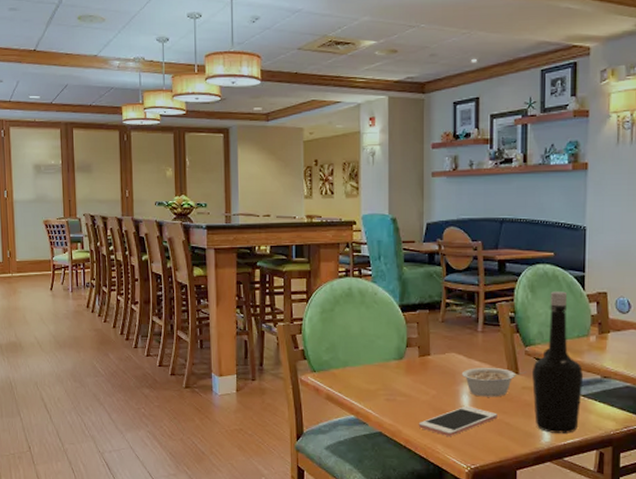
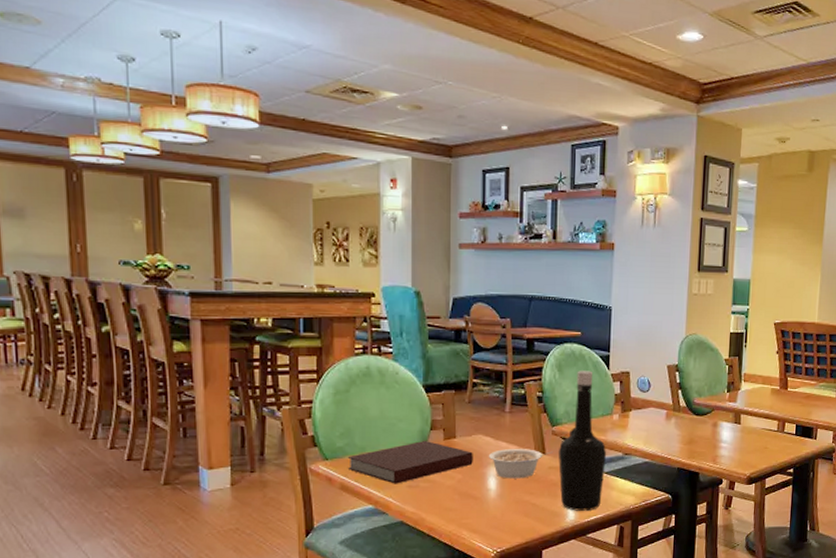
notebook: none [332,357,447,397] -> present [347,441,473,484]
cell phone: present [418,405,497,436] -> none [443,488,524,521]

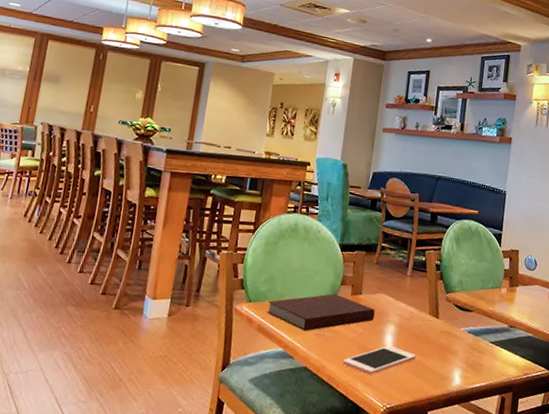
cell phone: none [443,488,524,521] -> present [342,345,416,375]
legume: present [488,449,554,479] -> none [387,309,446,339]
bottle: present [558,371,607,511] -> none [448,245,494,378]

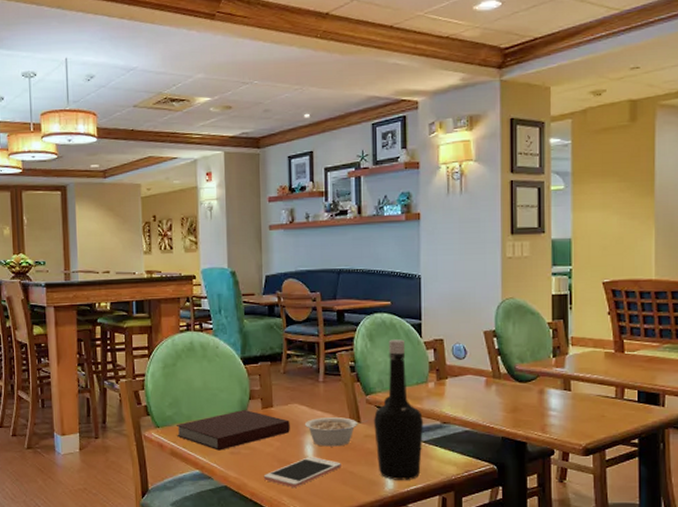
legume: none [387,309,446,339] -> present [304,417,369,447]
bottle: none [448,245,494,378] -> present [374,339,424,480]

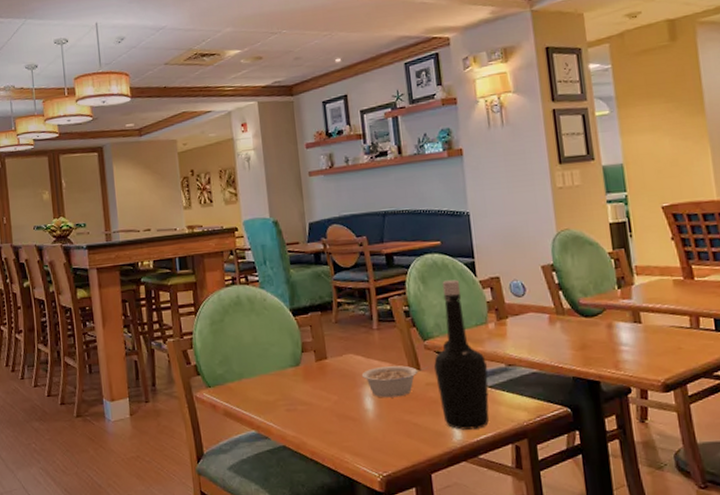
notebook: present [176,410,290,451] -> none [227,363,347,408]
cell phone: present [263,456,341,487] -> none [322,408,404,444]

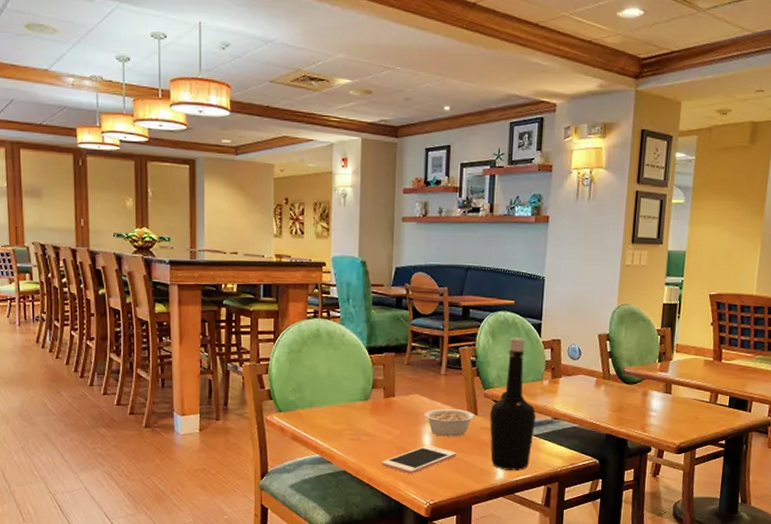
cell phone: none [322,408,404,444] -> present [381,445,456,474]

